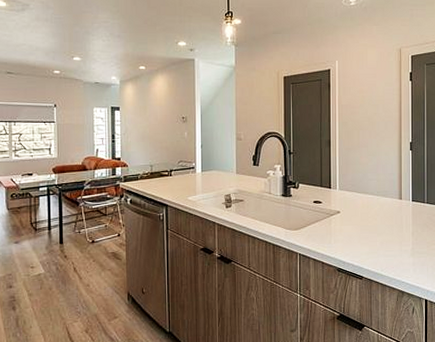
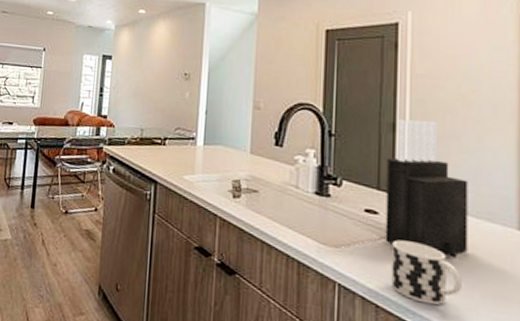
knife block: none [326,136,373,223] -> present [385,119,468,258]
cup: none [331,217,370,255] -> present [391,239,462,306]

